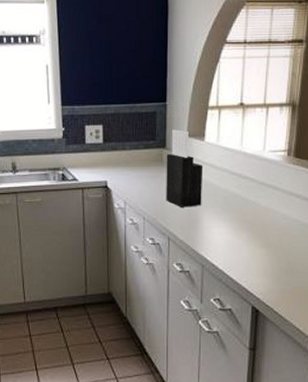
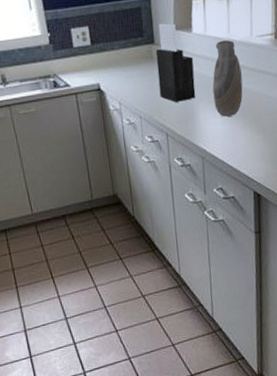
vase: none [220,152,250,227] -> present [212,40,243,117]

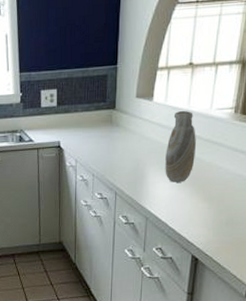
knife block: present [155,23,196,102] -> none [114,91,151,164]

